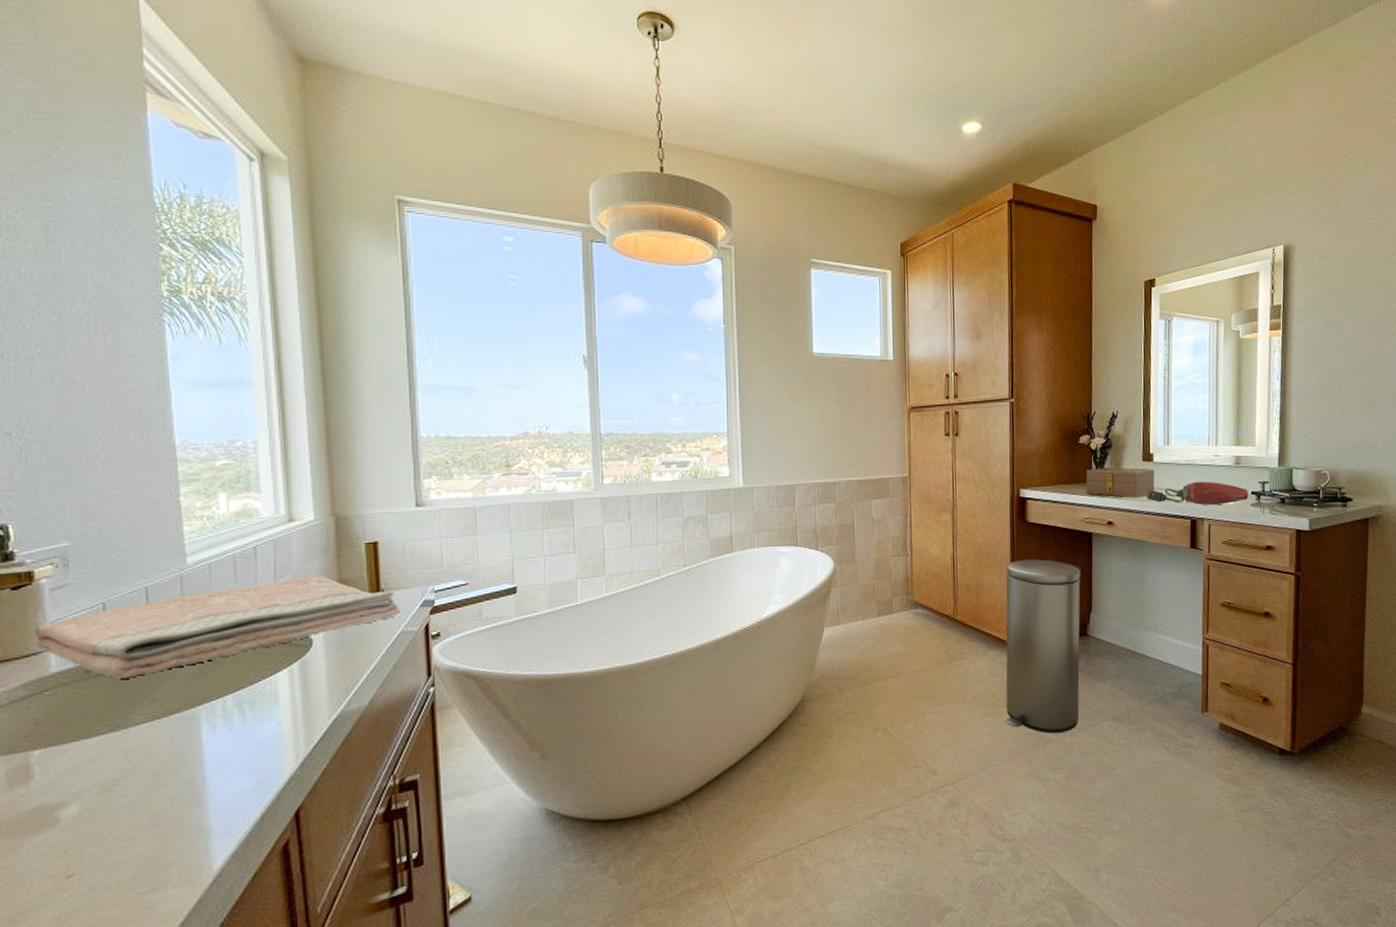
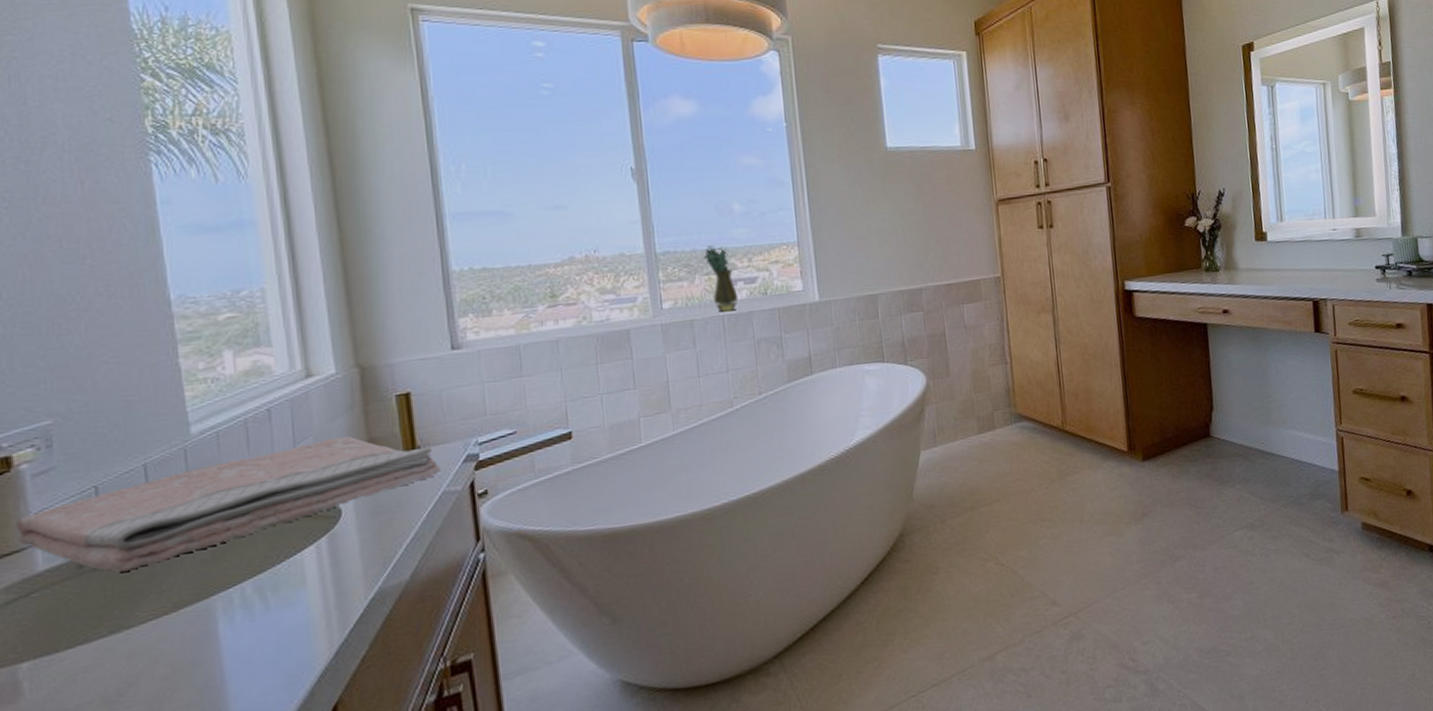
vase: none [643,430,671,491] -> present [704,245,739,312]
pedal bin: present [1005,559,1082,733] -> none [1116,356,1209,549]
jewelry box: present [1086,467,1155,498] -> none [1195,248,1272,283]
hair dryer: present [1147,481,1249,505] -> none [1263,258,1373,285]

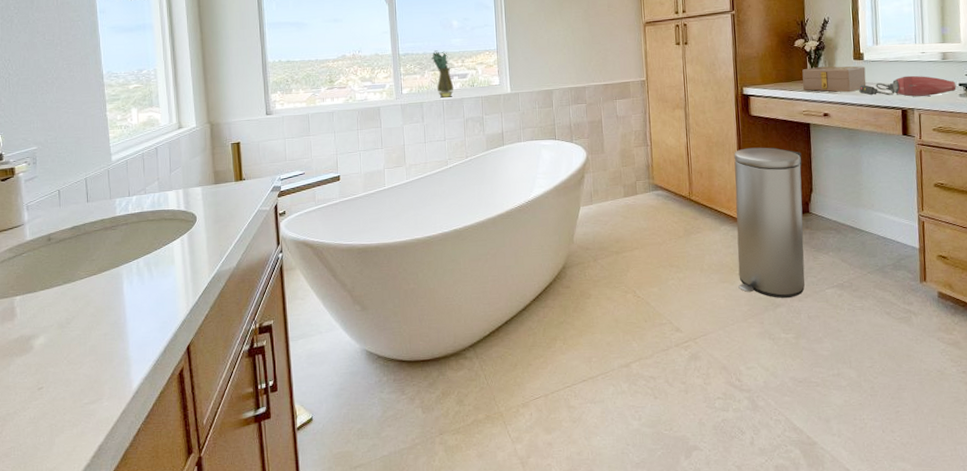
towel: present [16,435,441,573] -> none [16,168,257,246]
pedal bin: none [1116,356,1209,549] -> present [734,147,805,298]
jewelry box: none [1195,248,1272,283] -> present [802,66,867,93]
hair dryer: none [1263,258,1373,285] -> present [859,75,956,97]

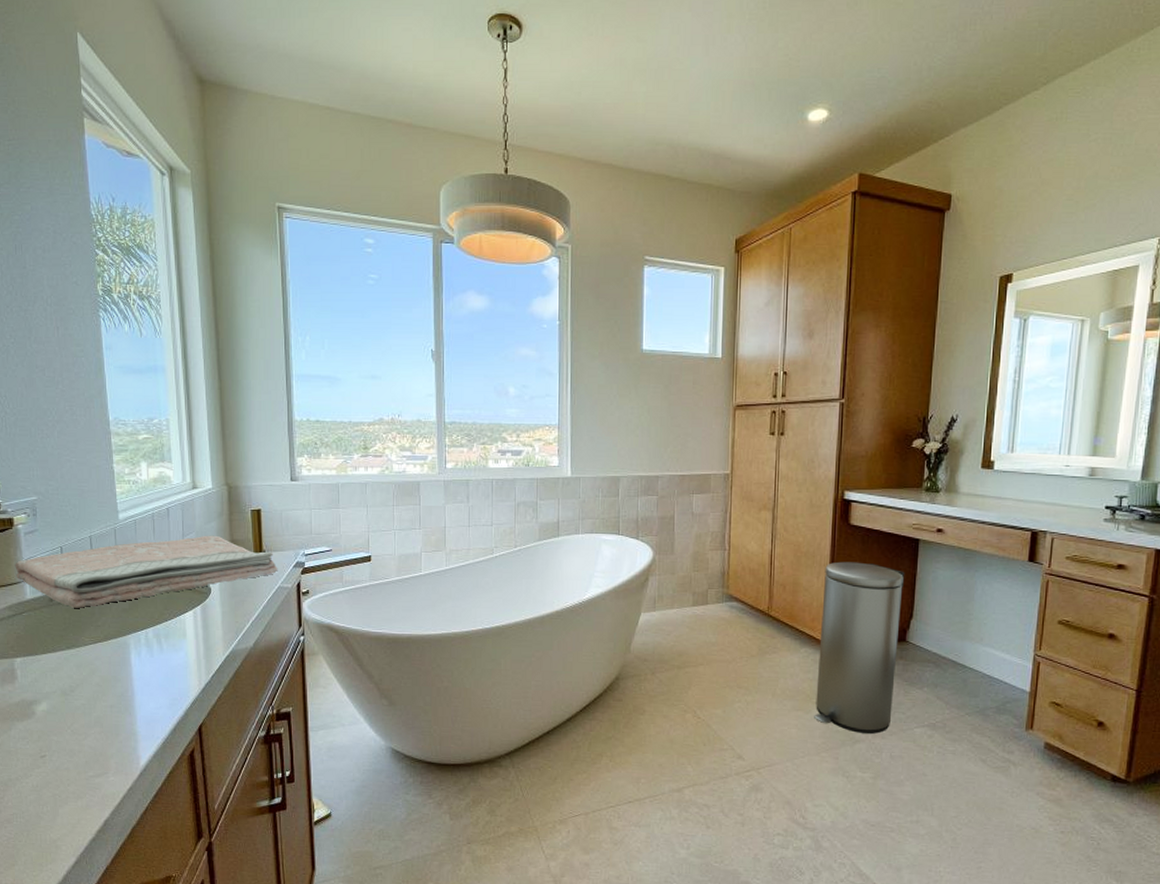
towel: none [16,168,257,246] -> present [15,535,278,609]
vase: present [431,50,454,98] -> none [482,420,506,476]
jewelry box: present [802,66,867,93] -> none [917,472,994,506]
hair dryer: present [859,75,956,97] -> none [983,492,1102,518]

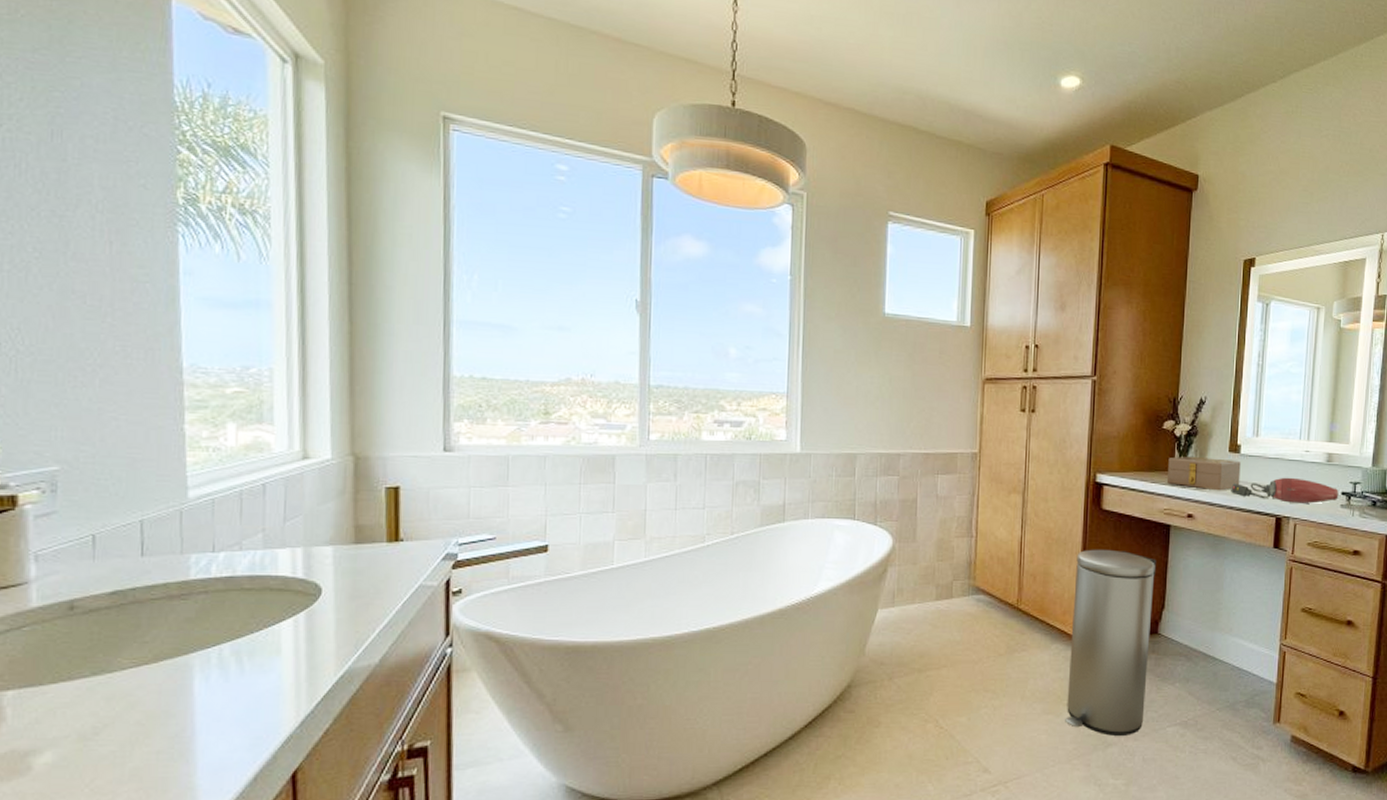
towel: present [15,535,278,609] -> none [15,519,420,620]
jewelry box: none [917,472,994,506] -> present [1168,456,1241,491]
hair dryer: none [983,492,1102,518] -> present [1231,477,1339,504]

